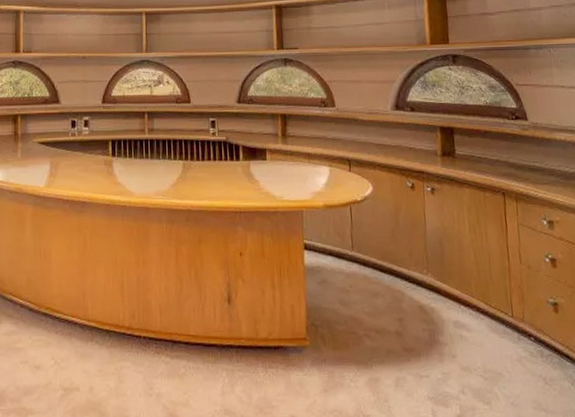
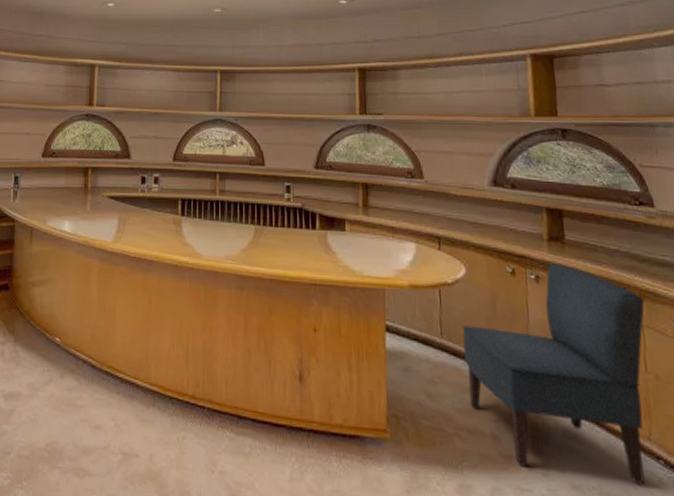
chair: none [370,176,520,360] -> present [462,263,645,485]

